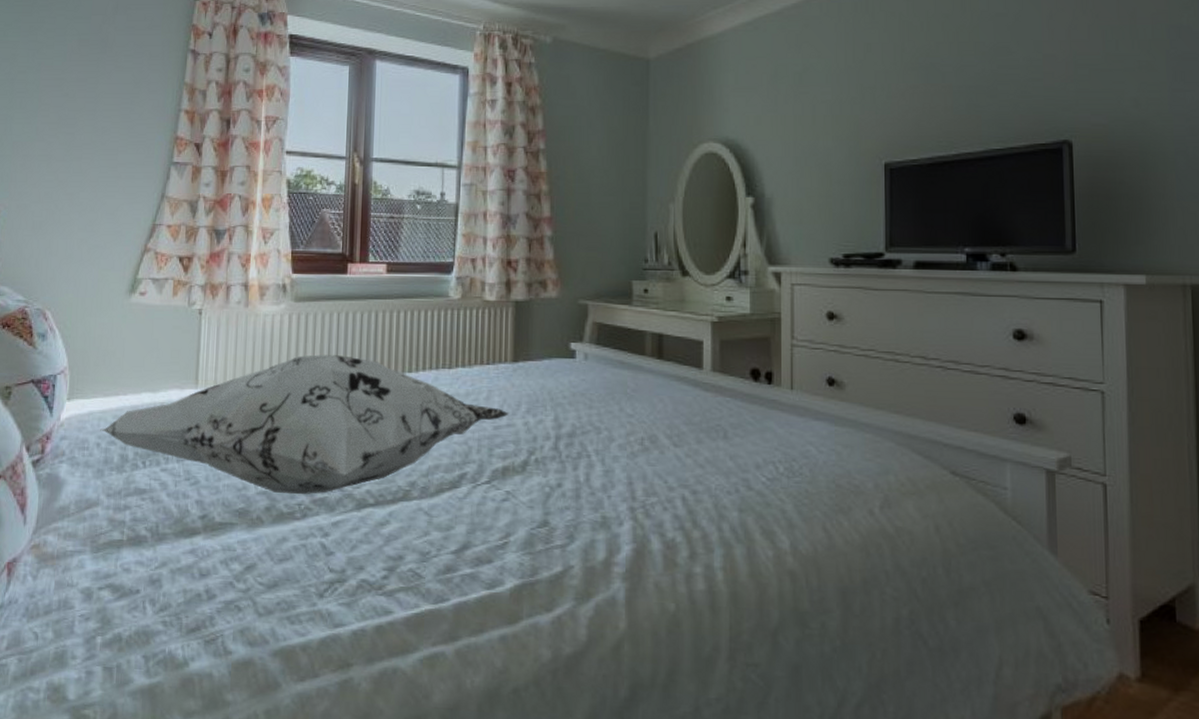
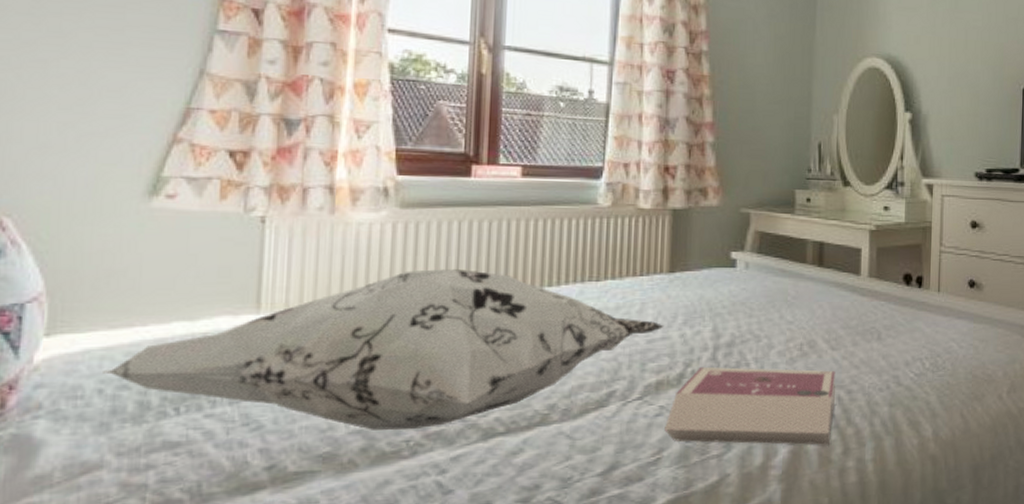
book: none [511,455,679,547] -> present [665,366,836,445]

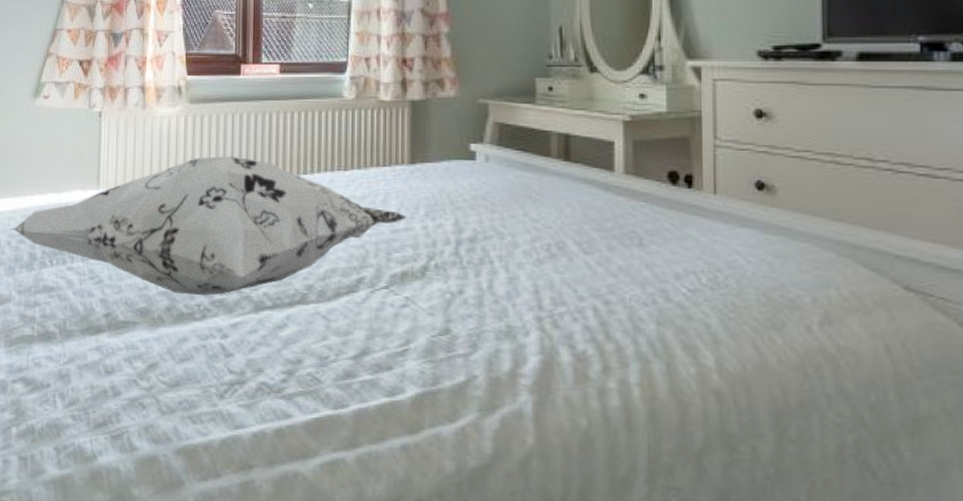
book: present [665,366,836,445] -> none [411,260,590,360]

